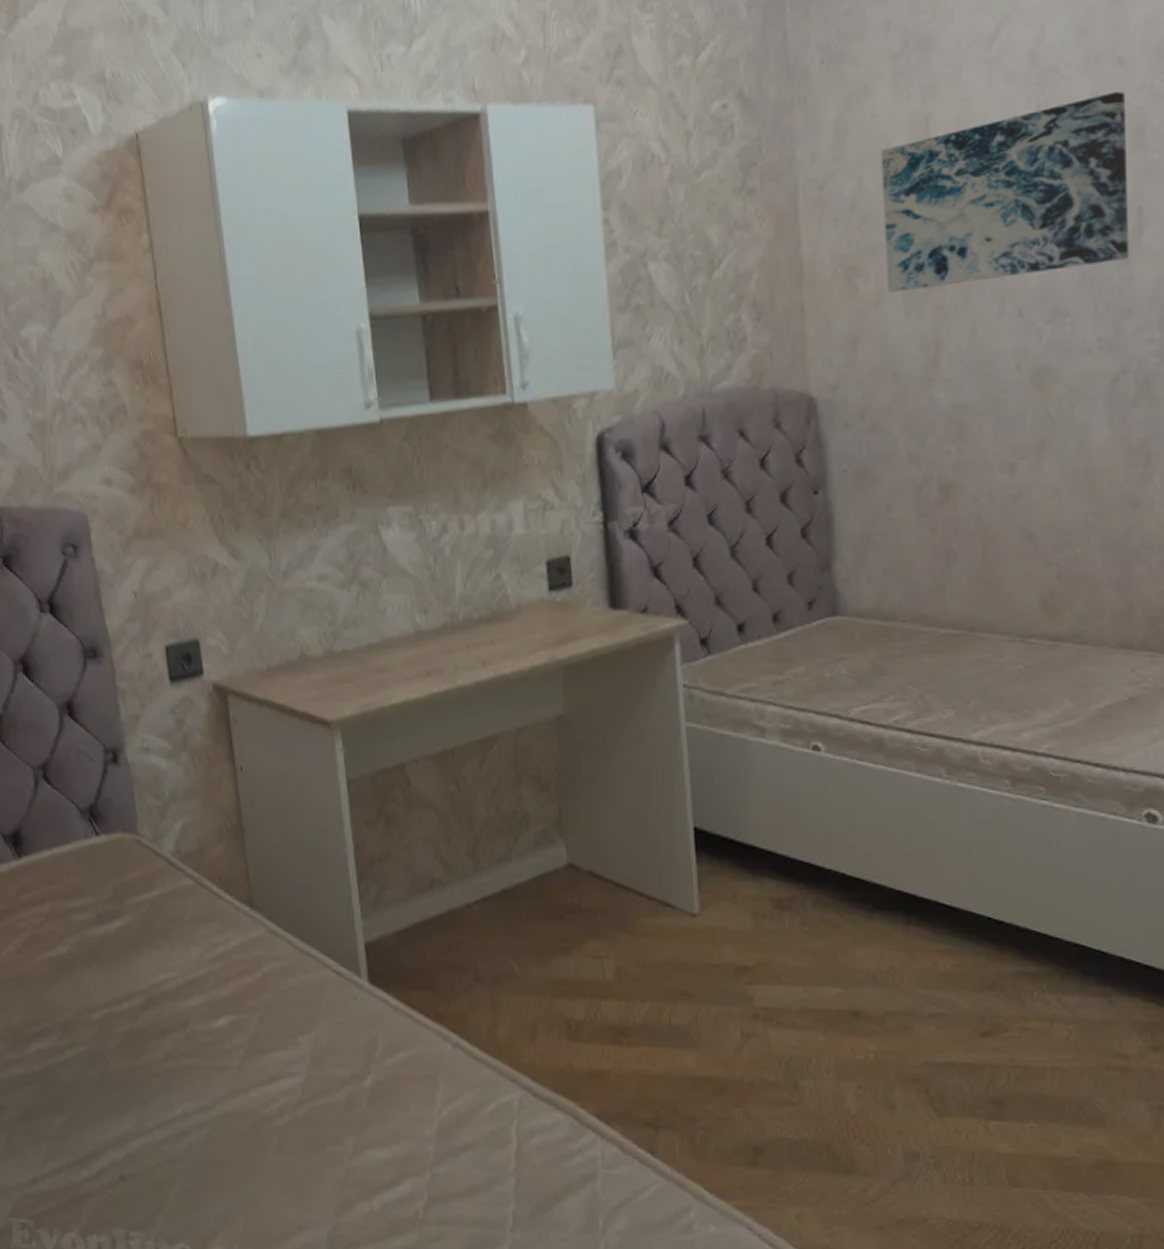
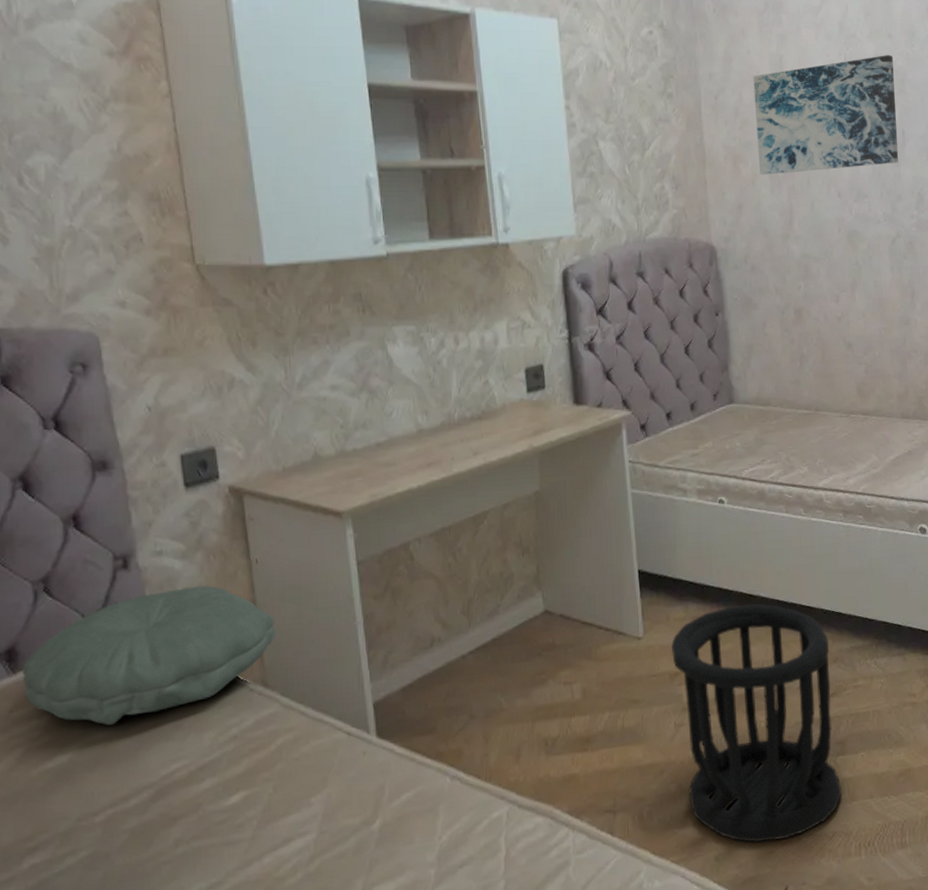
pillow: none [25,789,261,923] -> present [21,585,276,725]
wastebasket: none [738,891,997,1216] -> present [671,604,842,843]

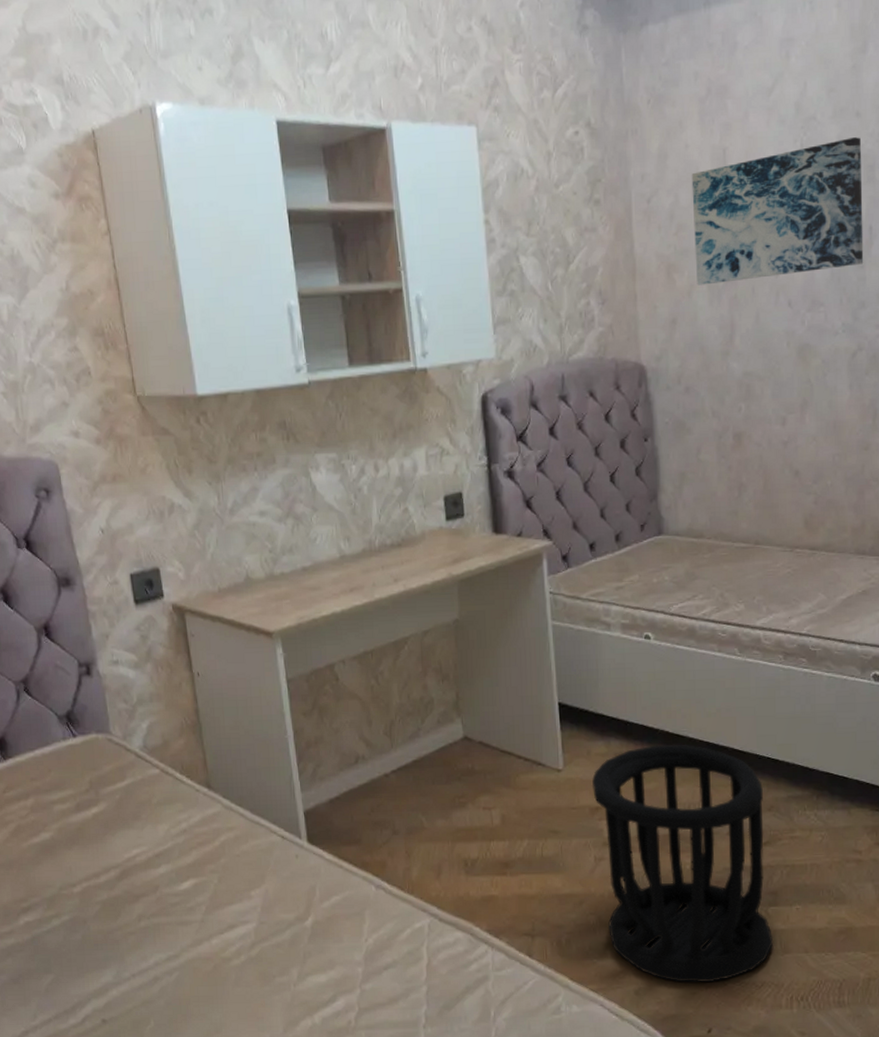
pillow: present [21,585,276,725] -> none [10,694,217,811]

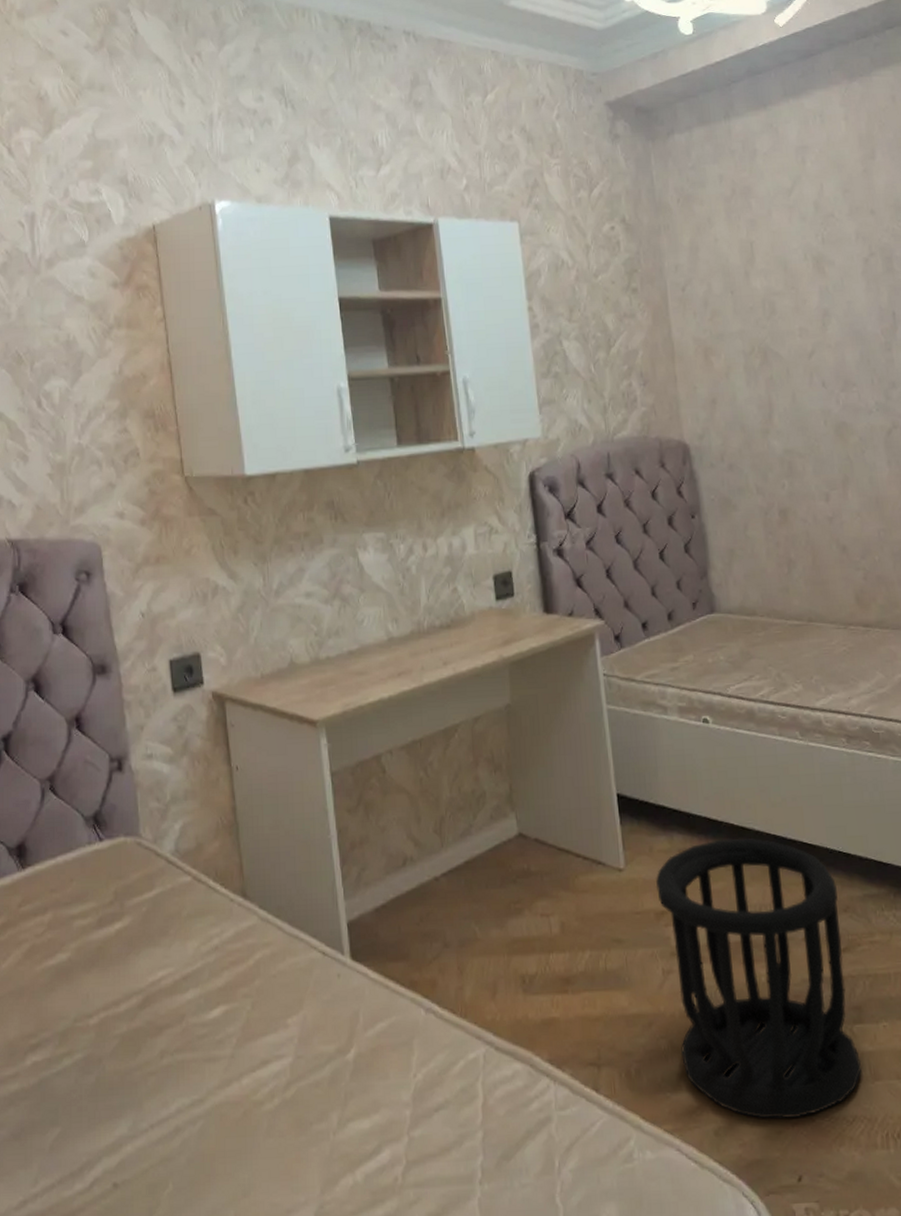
wall art: present [691,137,864,285] -> none [722,232,891,367]

